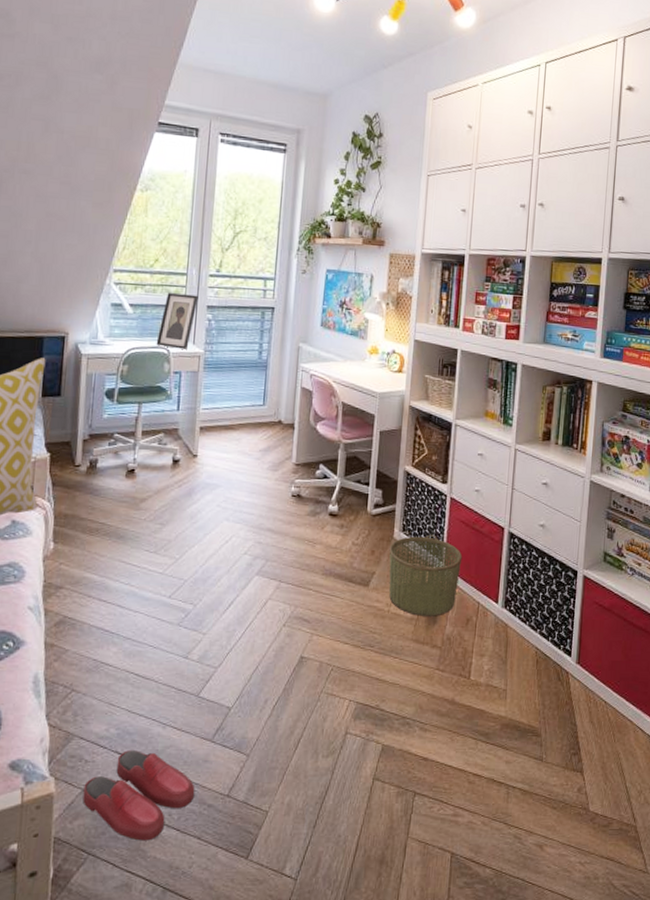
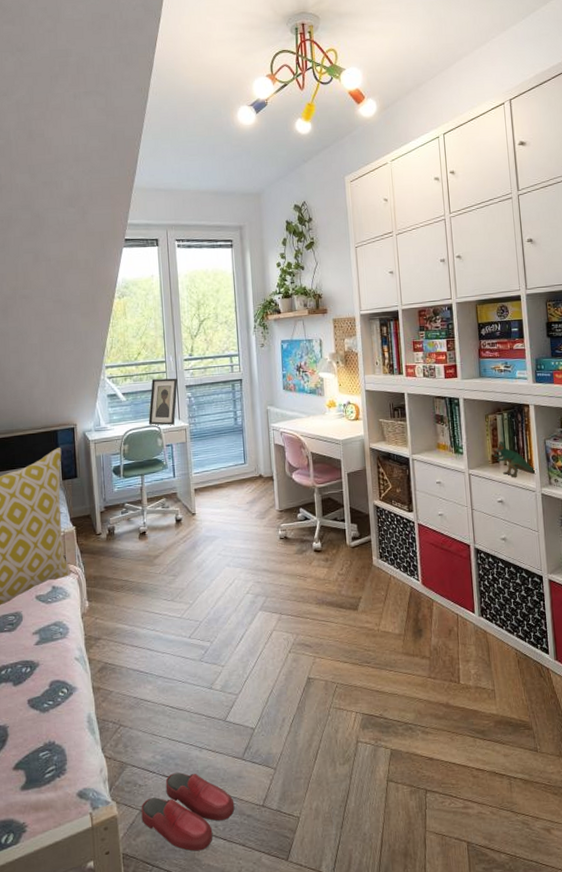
basket: present [388,534,463,616] -> none [370,558,437,632]
toy dinosaur: none [545,416,590,460] -> present [494,440,537,479]

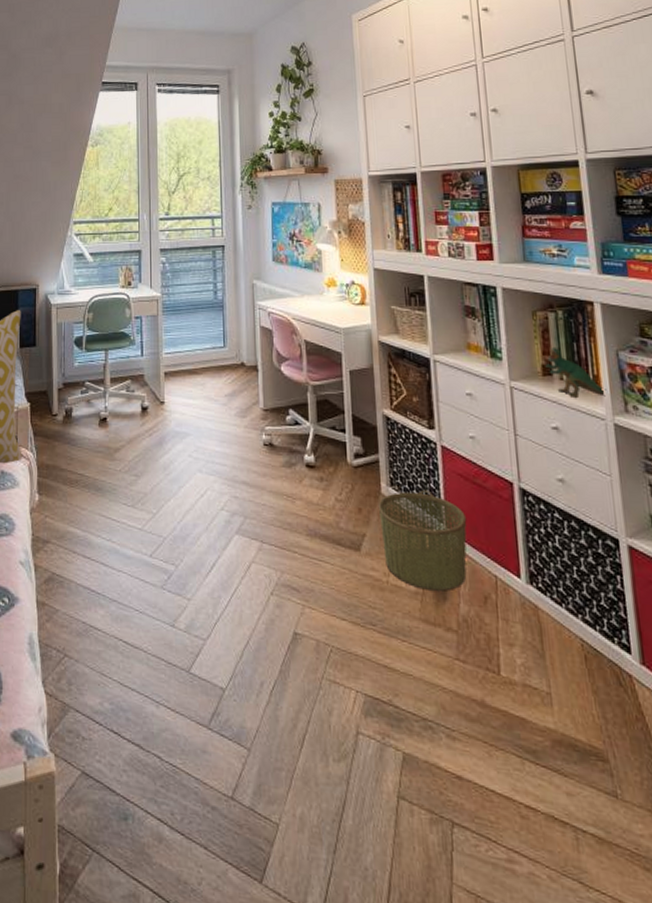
slippers: present [141,772,235,851] -> none [83,730,196,843]
picture frame: present [148,378,178,426] -> none [116,238,151,294]
basket: none [370,558,437,632] -> present [378,489,467,591]

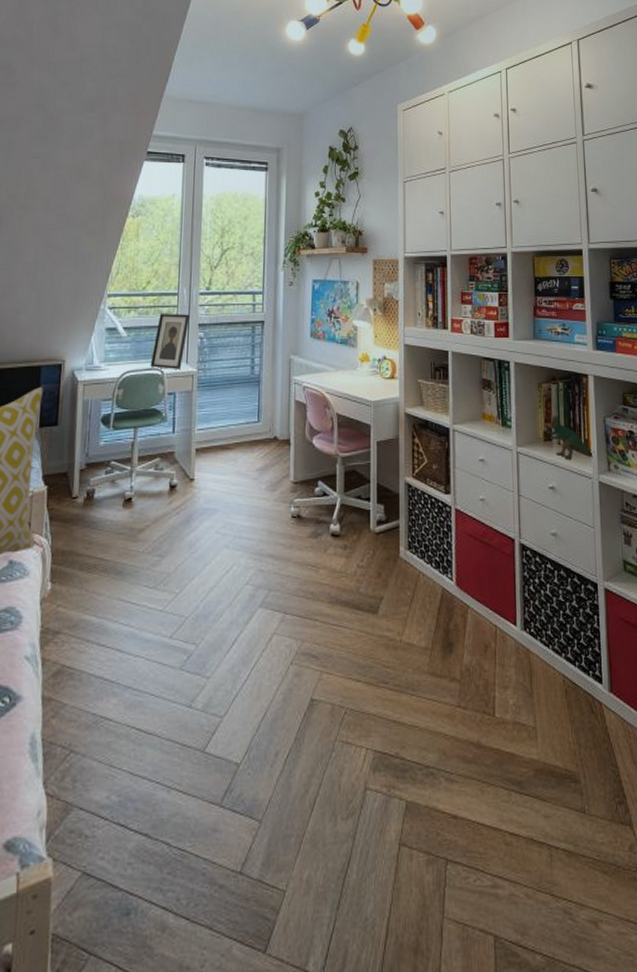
picture frame: none [116,238,151,294] -> present [150,313,190,369]
basket: present [378,489,467,591] -> none [396,551,474,645]

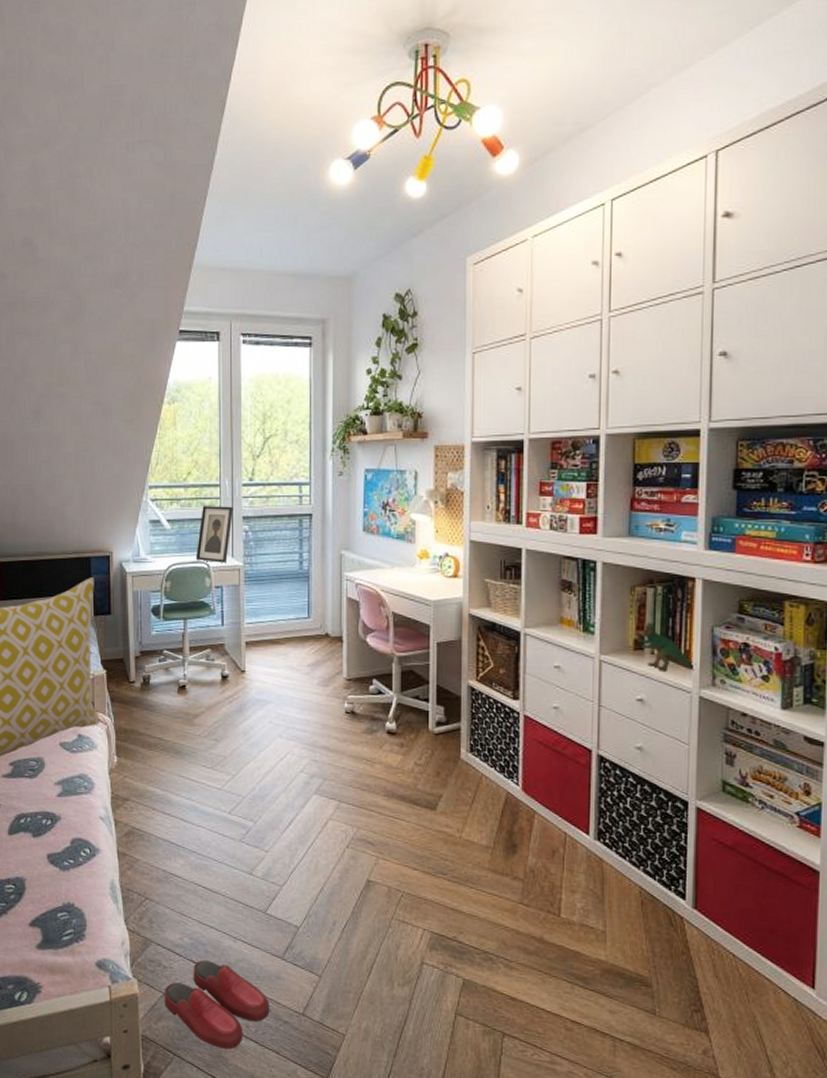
slippers: none [83,821,205,935] -> present [164,960,270,1049]

